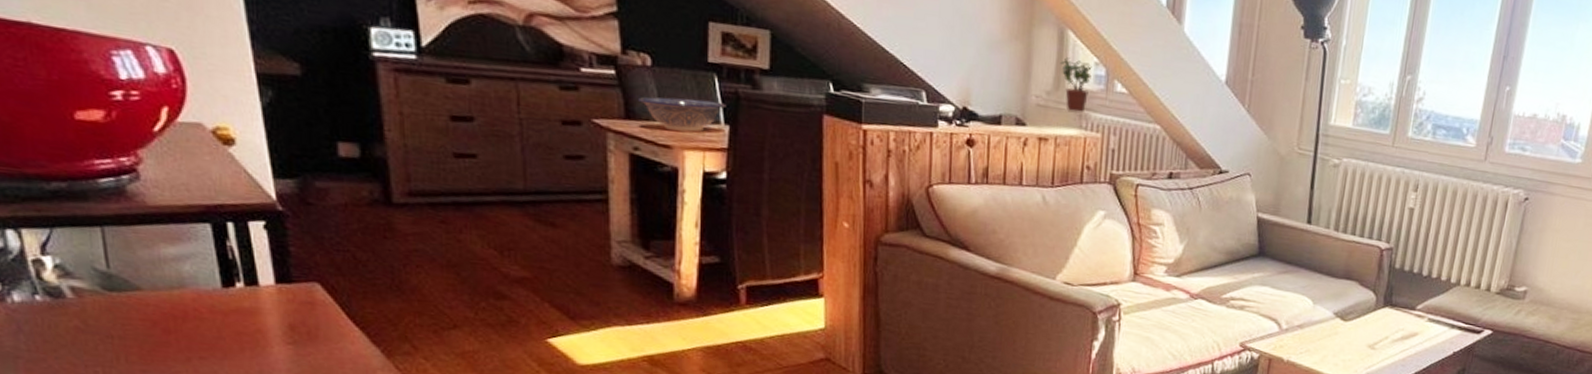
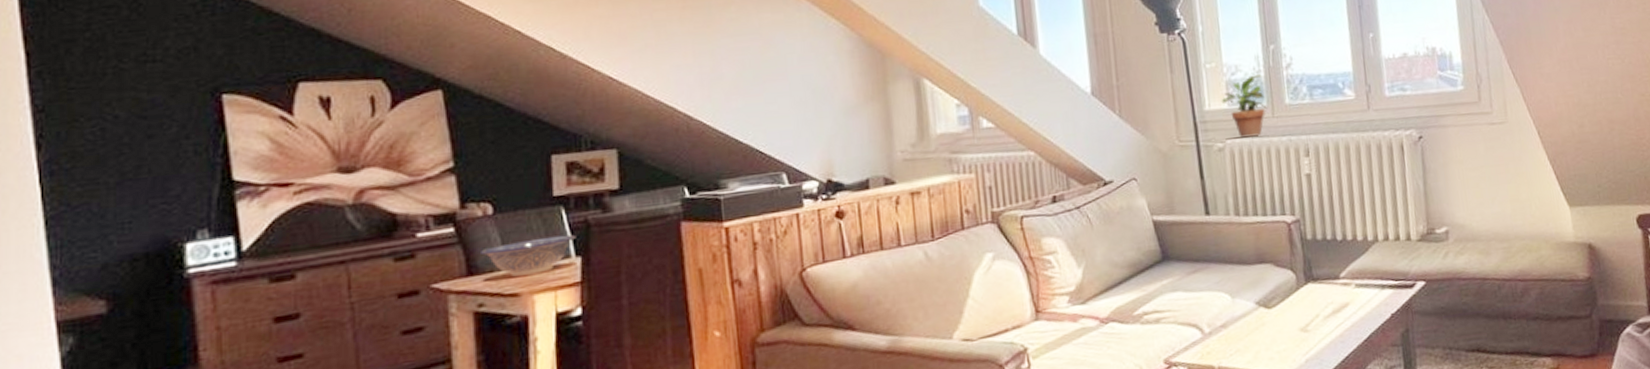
potted plant: present [1060,57,1092,112] -> none [920,105,955,158]
potted plant: none [1347,101,1392,162] -> present [1221,75,1267,138]

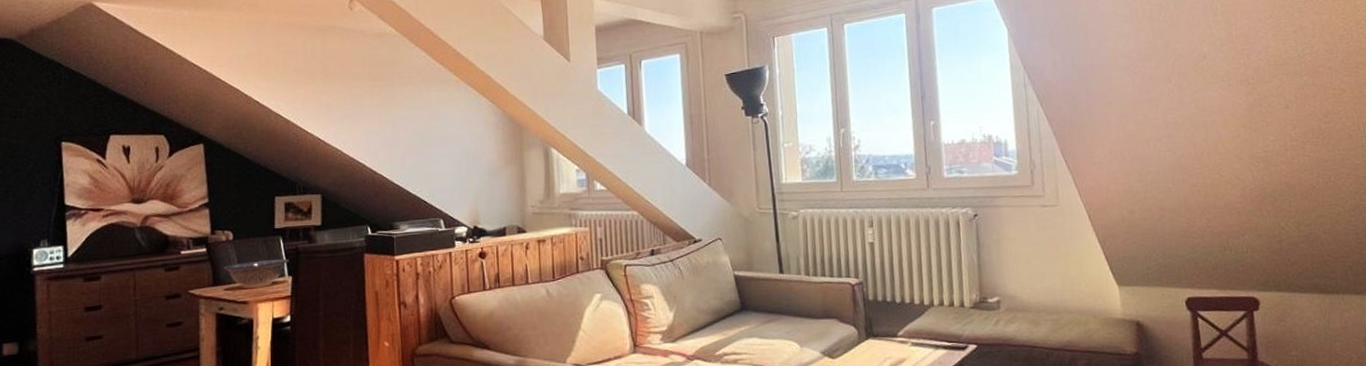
potted plant: present [1221,75,1267,138] -> none [796,154,837,208]

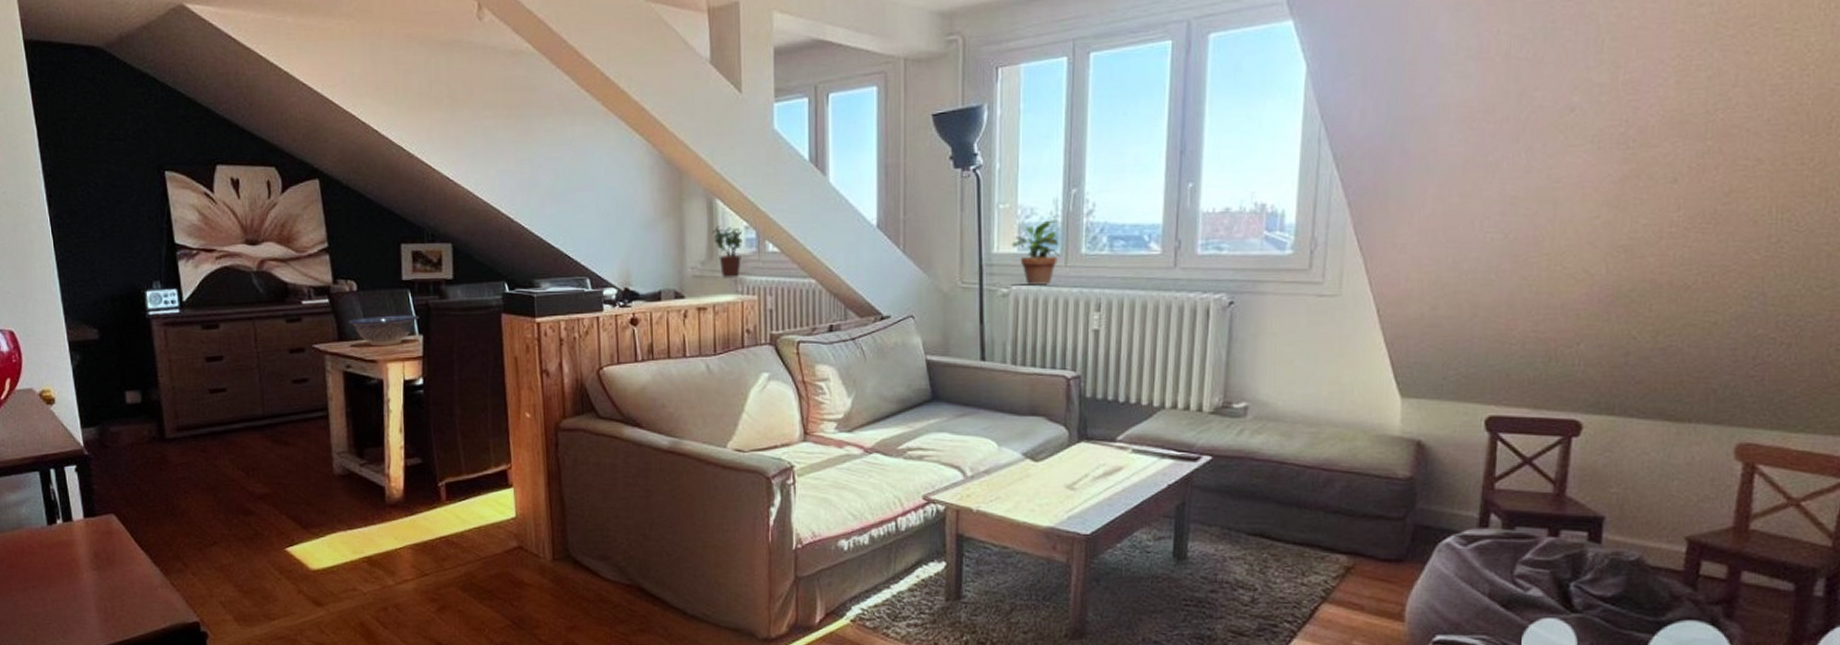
potted plant: none [548,170,575,213] -> present [711,226,743,277]
potted plant: none [796,154,837,208] -> present [1011,220,1060,285]

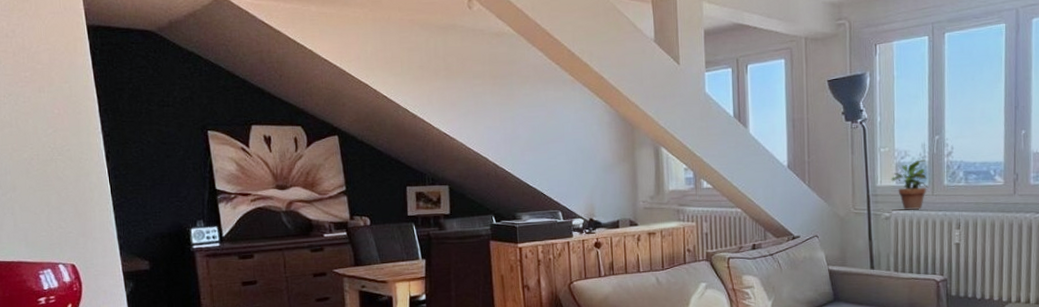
decorative bowl: present [347,315,420,347] -> none [362,243,422,270]
potted plant: present [711,226,743,277] -> none [658,168,683,209]

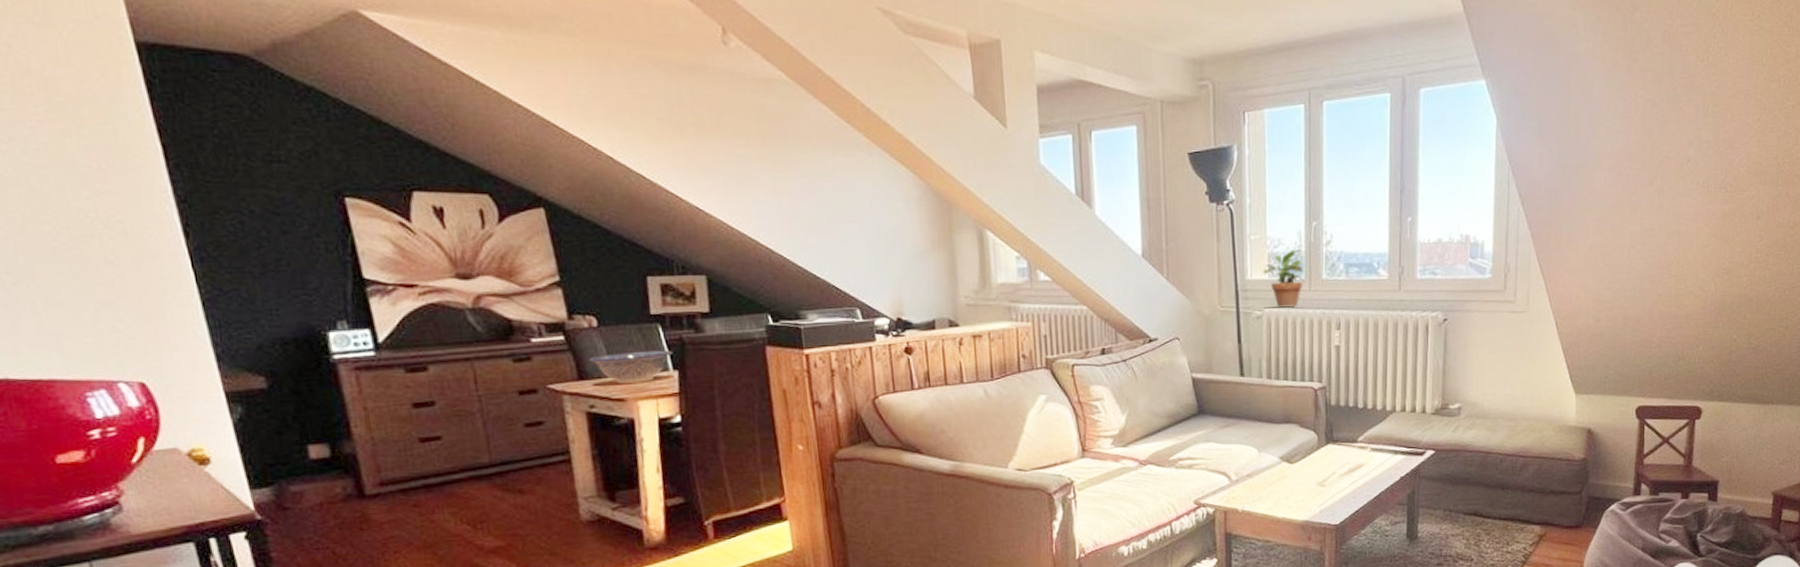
decorative bowl: none [362,243,422,270] -> present [587,350,673,385]

